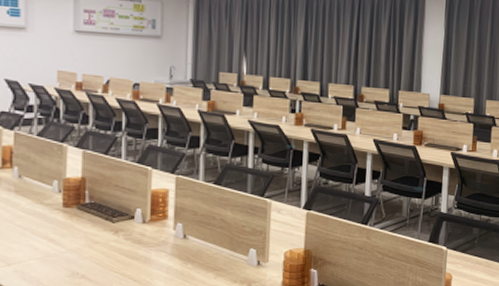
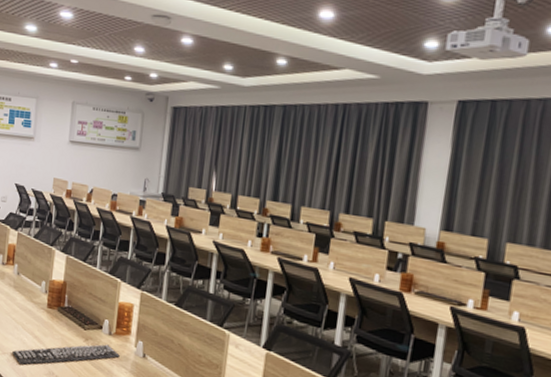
keyboard: none [20,233,157,273] -> present [12,344,120,365]

